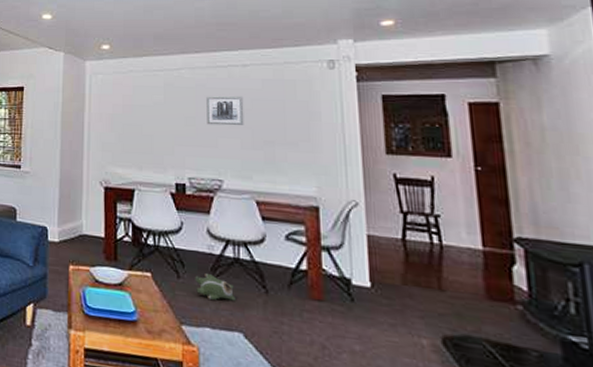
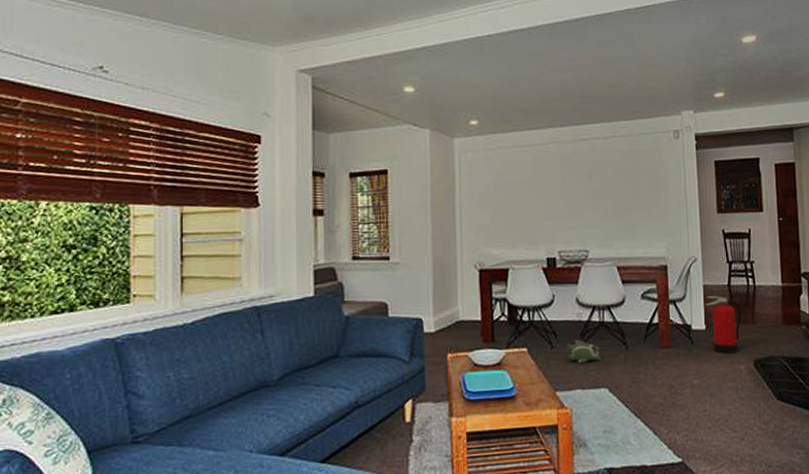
wall art: present [206,96,244,126] -> none [572,168,606,198]
fire extinguisher: none [370,249,423,323] -> present [705,296,742,354]

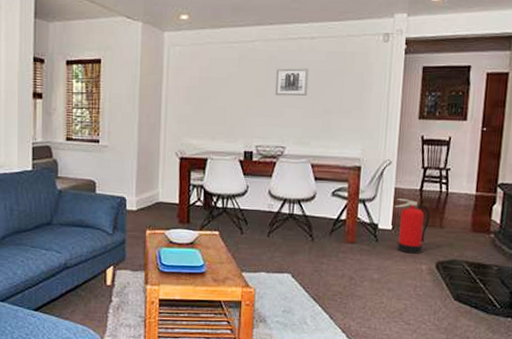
plush toy: present [566,340,601,363] -> none [255,229,288,249]
wall art: none [572,168,606,198] -> present [275,67,309,96]

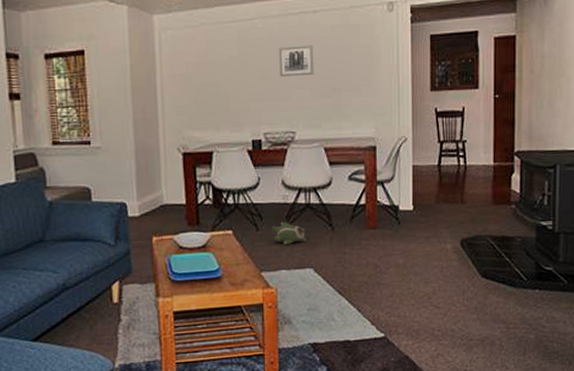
plush toy: none [255,229,288,249] -> present [272,222,307,245]
fire extinguisher: present [394,199,431,254] -> none [414,176,451,234]

